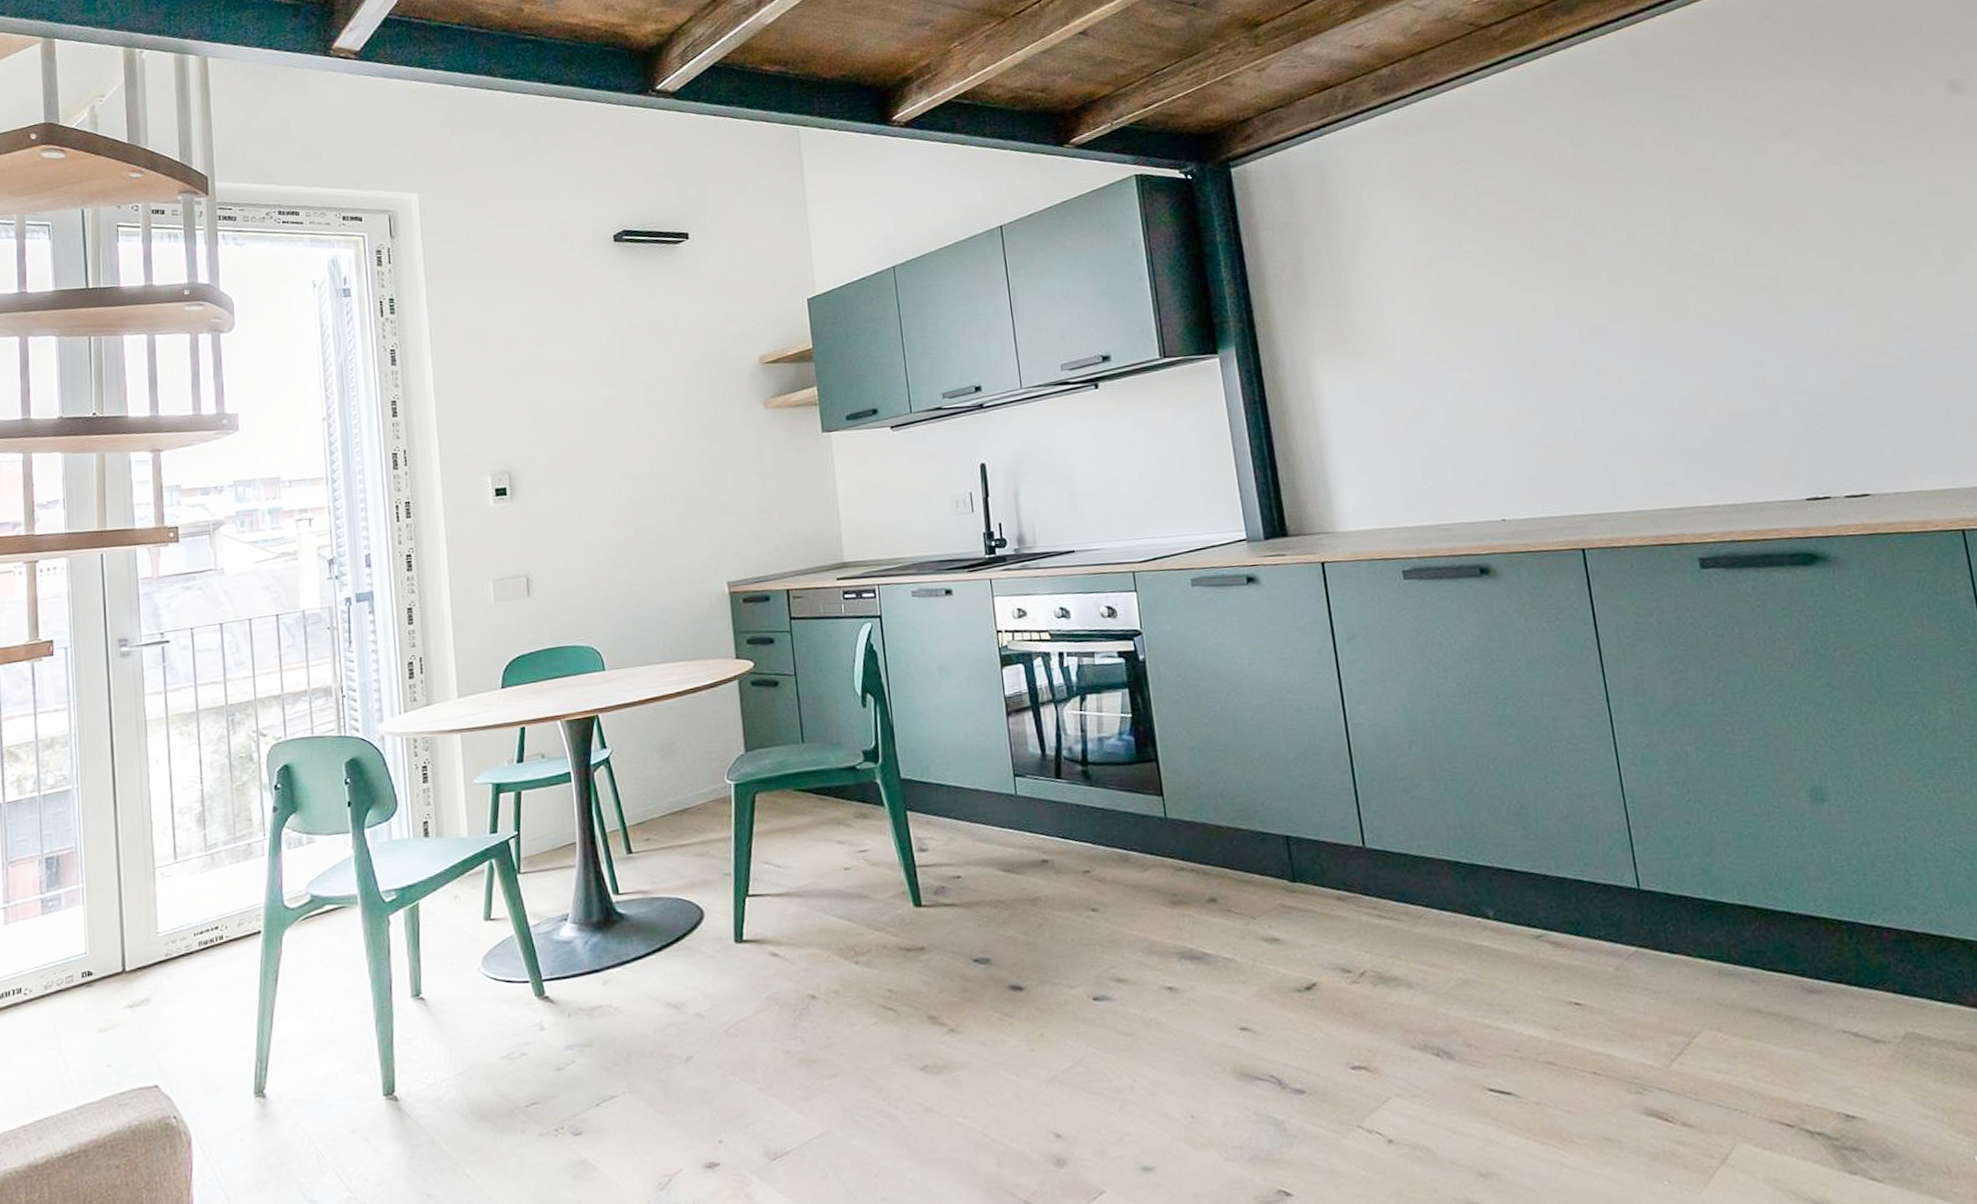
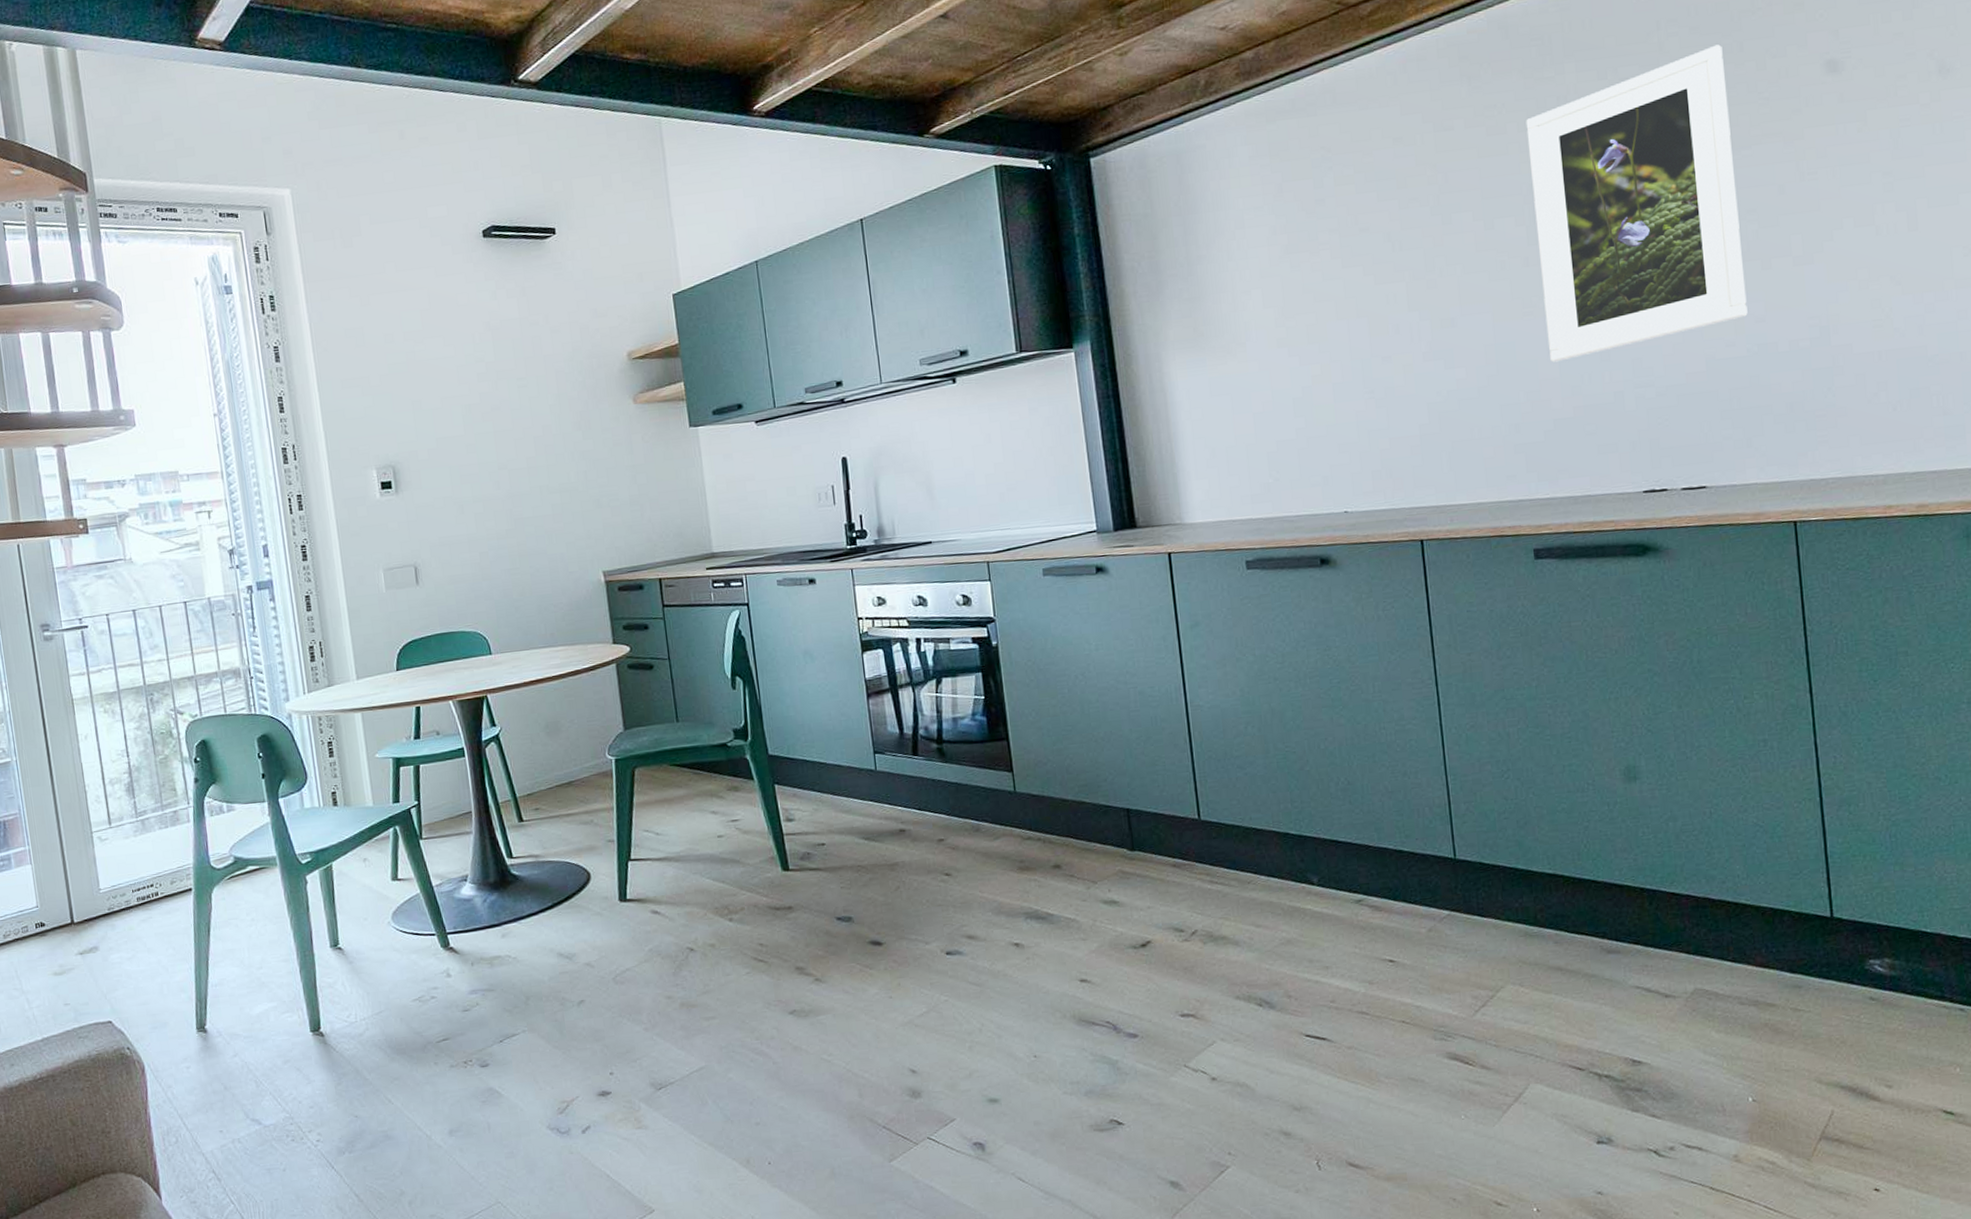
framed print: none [1661,66,1896,370] -> present [1526,44,1748,363]

